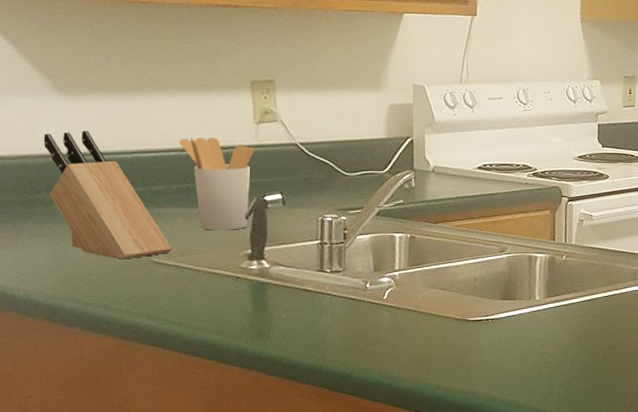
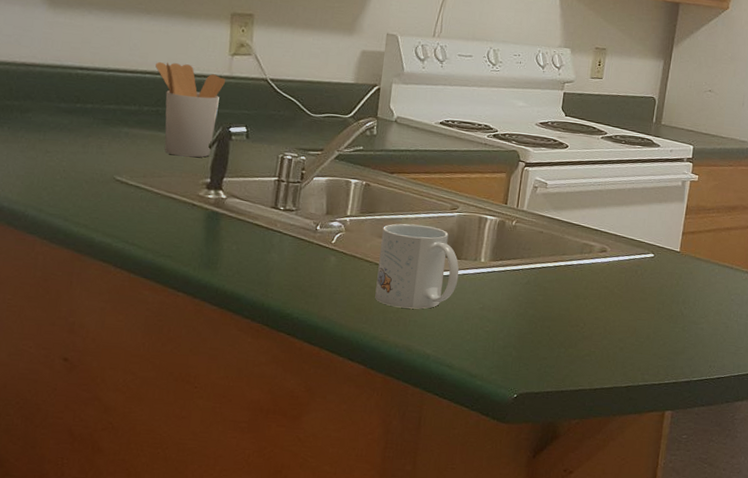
knife block: present [43,130,172,260] -> none [27,43,136,175]
mug: none [433,270,515,355] -> present [375,223,459,309]

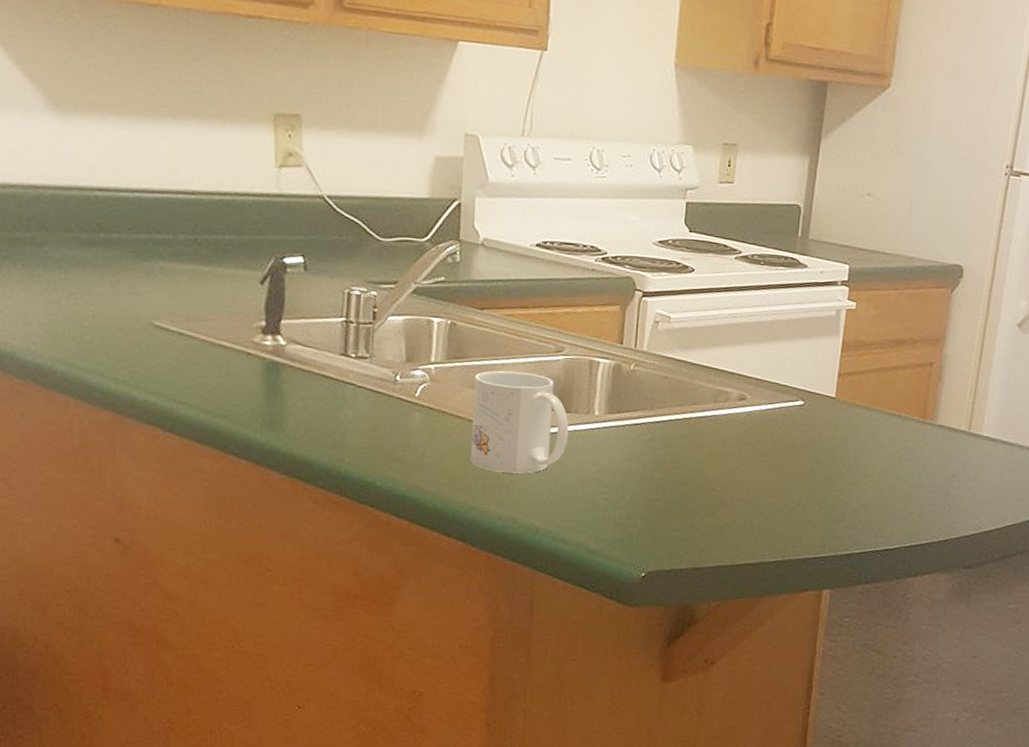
utensil holder: present [156,62,226,158] -> none [189,178,275,296]

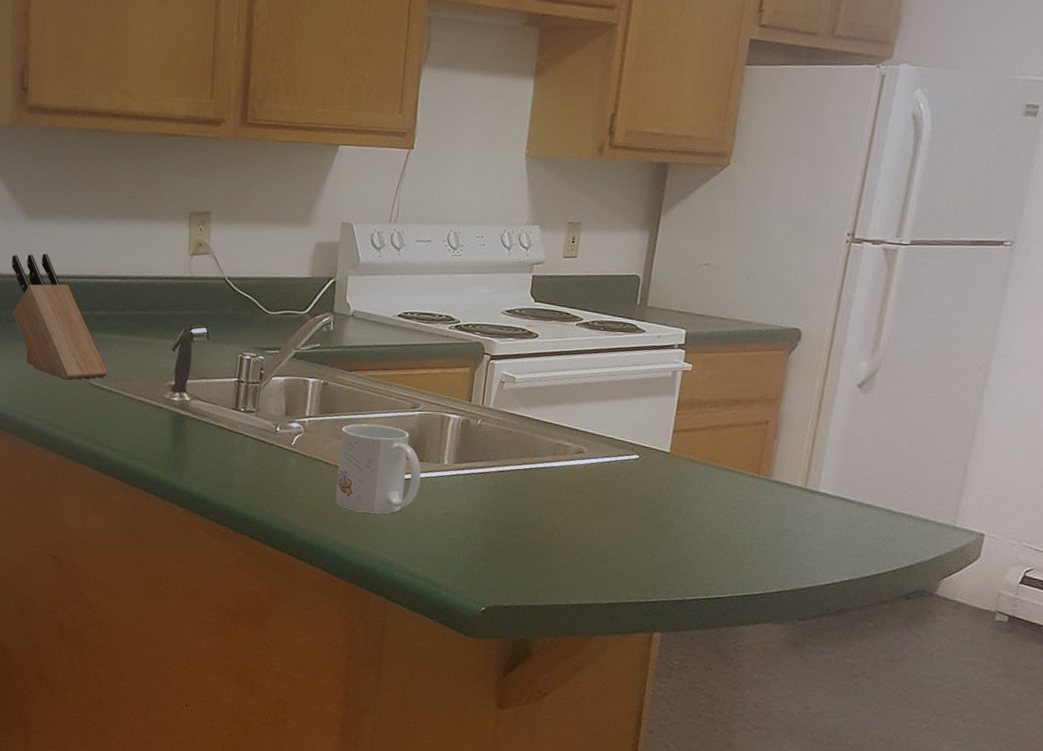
knife block: none [35,159,176,320] -> present [11,253,108,380]

